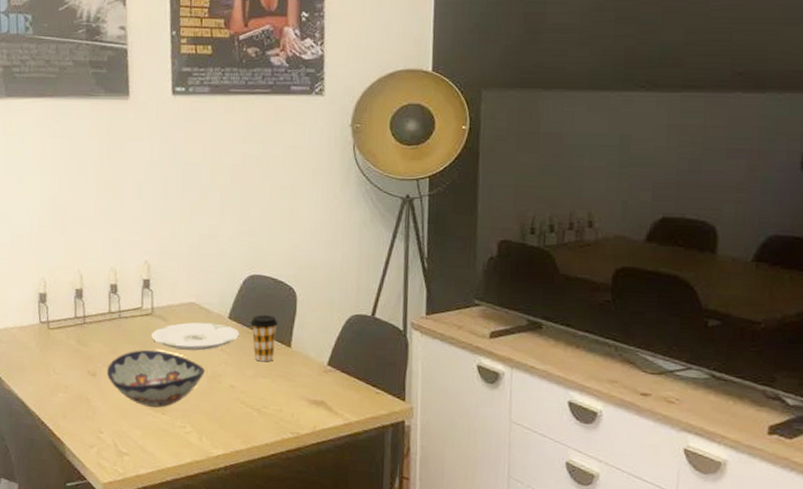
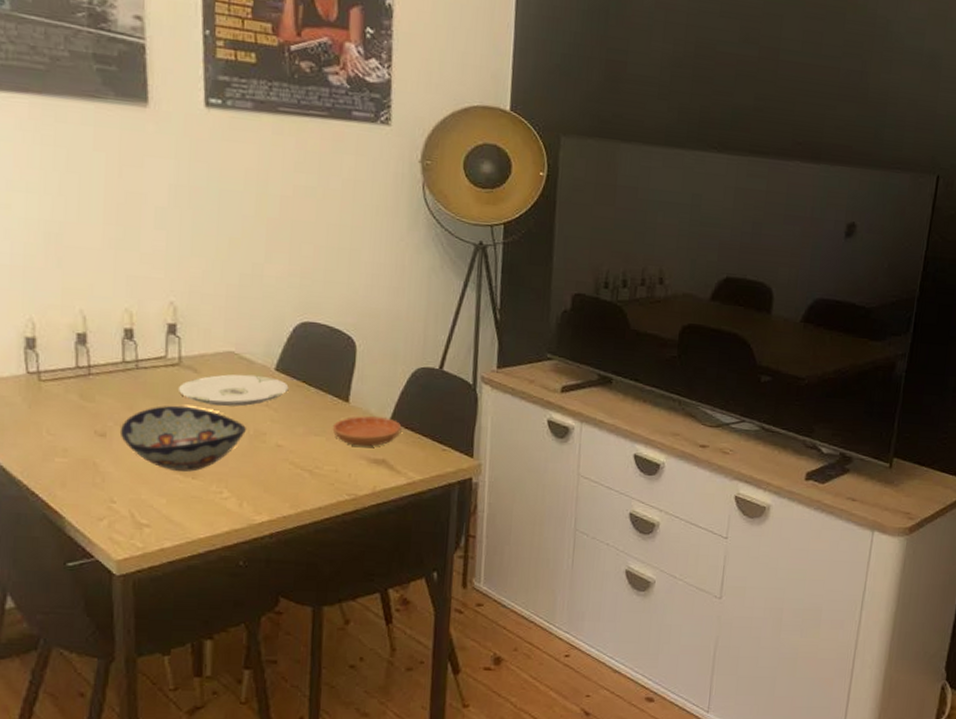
coffee cup: present [250,315,278,362] -> none [301,366,334,419]
saucer: none [277,360,338,389] -> present [332,416,402,447]

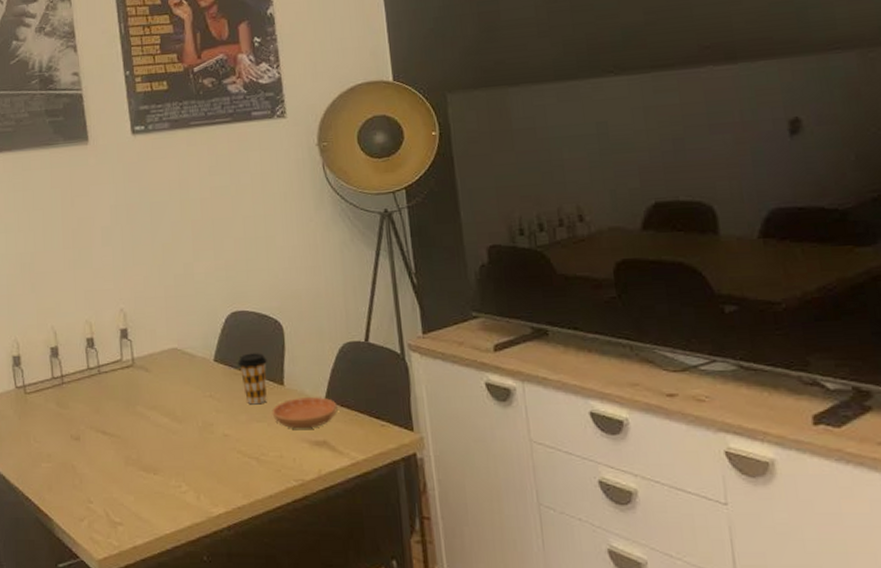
decorative bowl: present [119,405,247,472] -> none [90,404,196,468]
plate: present [178,374,289,407] -> none [134,368,228,401]
coffee cup: none [301,366,334,419] -> present [237,353,267,405]

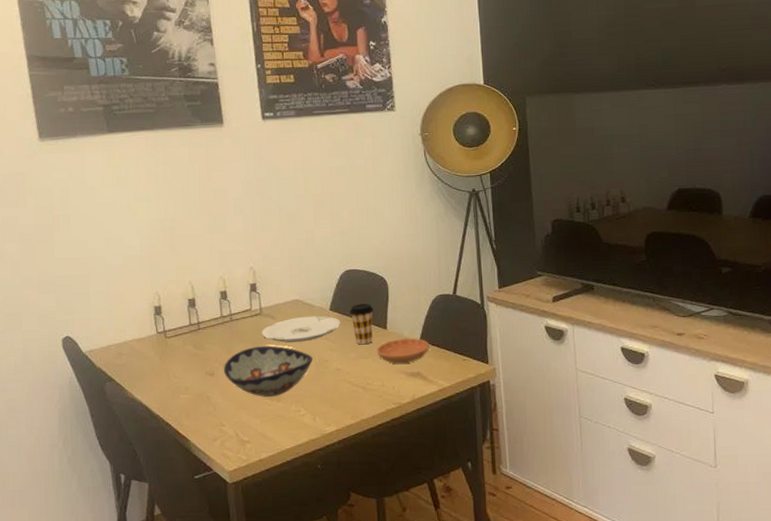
decorative bowl: none [90,404,196,468] -> present [223,345,314,397]
plate: none [134,368,228,401] -> present [261,315,341,343]

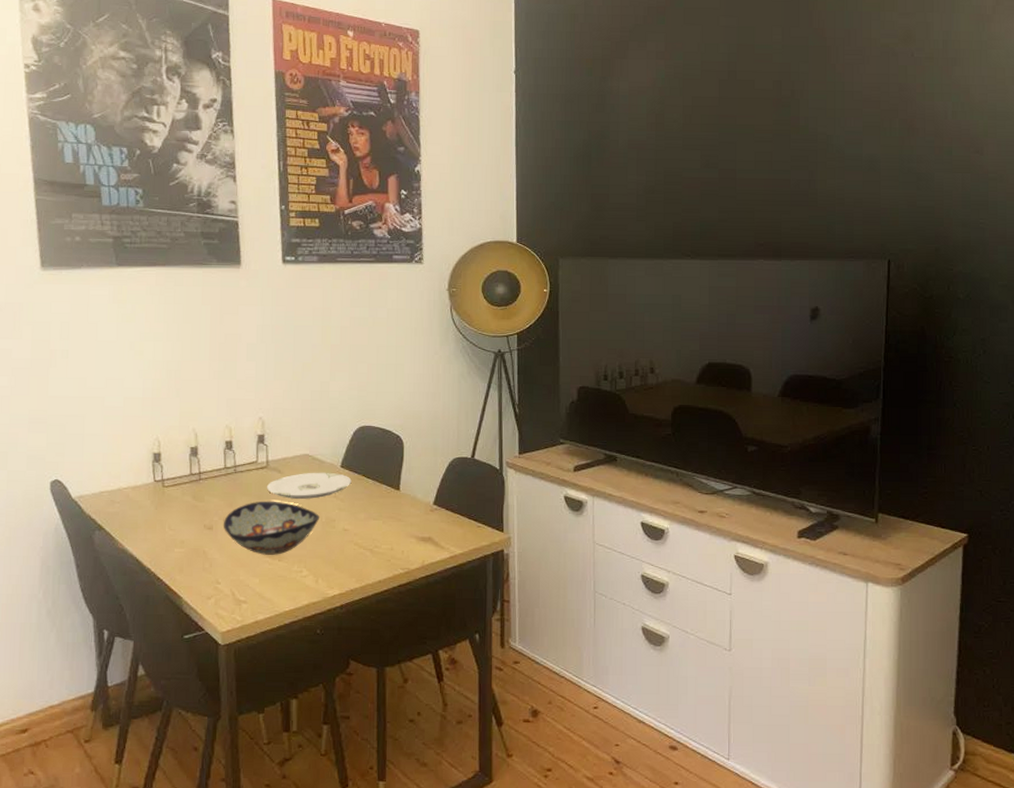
coffee cup: present [349,303,374,345] -> none [361,462,387,505]
saucer: present [376,338,430,364] -> none [387,501,443,527]

